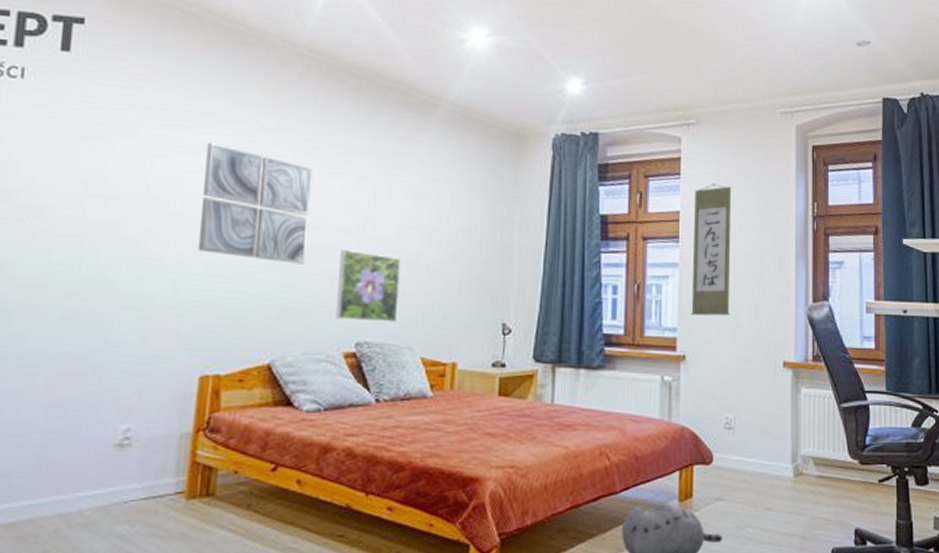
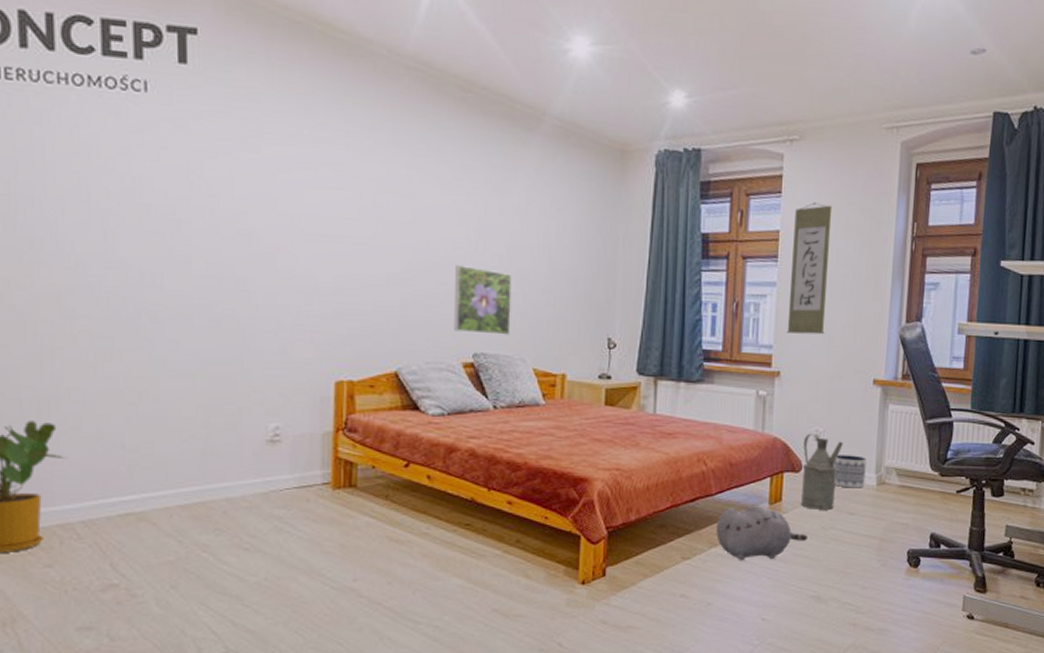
wall art: present [197,143,313,264] -> none [323,158,425,279]
watering can: none [713,421,756,506] -> present [801,433,843,510]
planter: none [747,444,781,481] -> present [834,455,866,488]

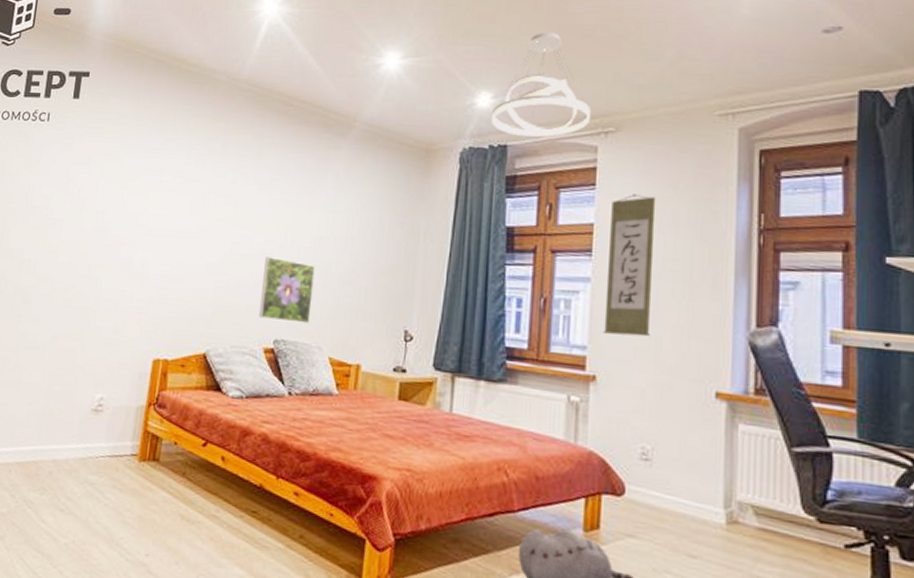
pendant light: none [686,29,778,142] -> present [492,32,590,137]
watering can: present [801,433,843,510] -> none [625,450,679,548]
planter: present [834,455,866,488] -> none [666,480,711,525]

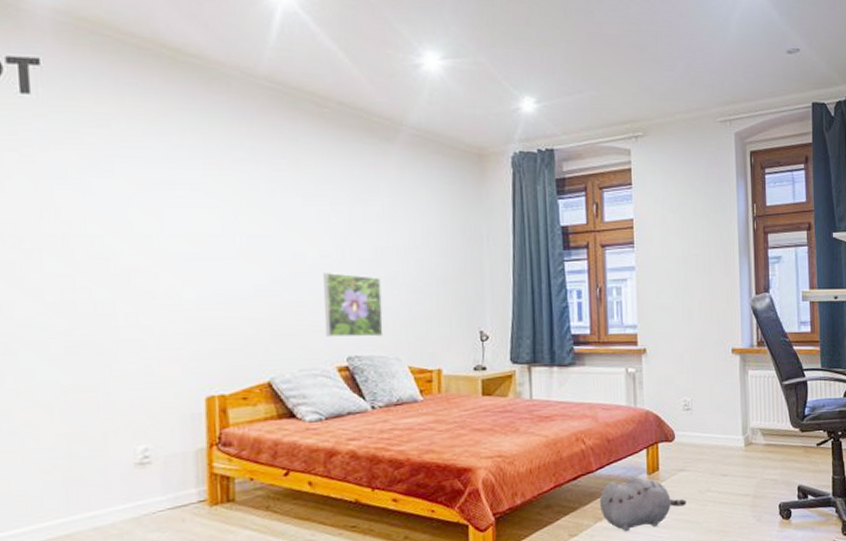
pendant light: present [492,32,590,137] -> none [537,39,622,141]
wall scroll: present [603,194,656,337] -> none [646,192,683,312]

